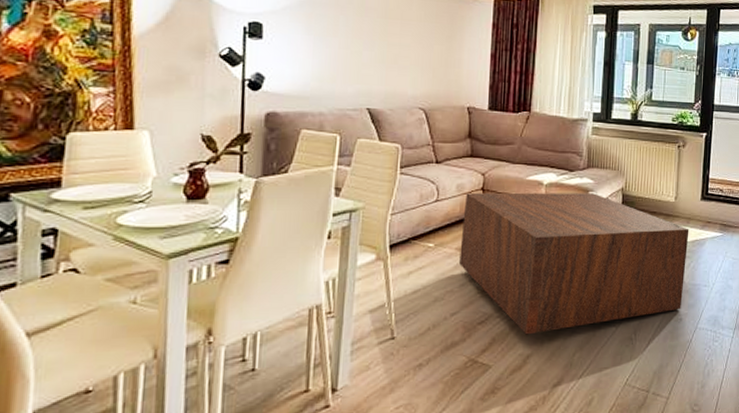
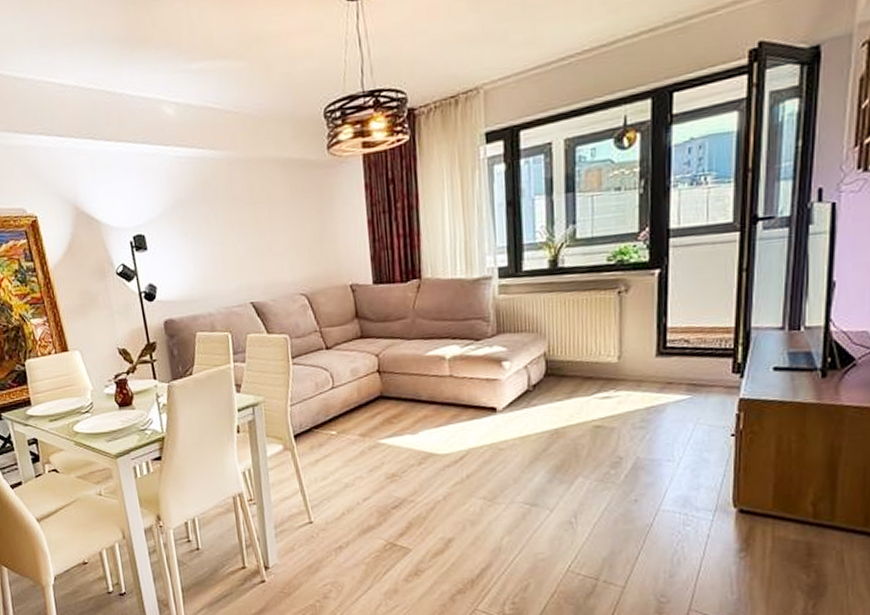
coffee table: present [459,192,689,335] -> none [361,362,641,519]

